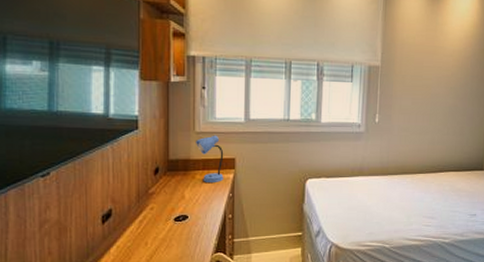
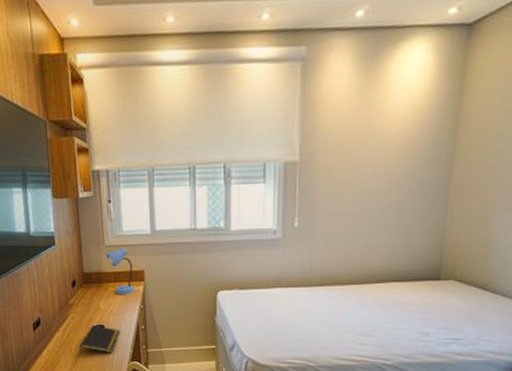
notepad: none [157,215,205,248] -> present [79,325,120,354]

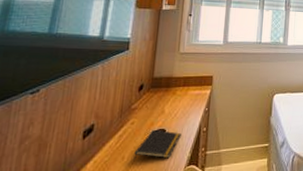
desk lamp: present [106,248,134,294] -> none [179,55,203,98]

